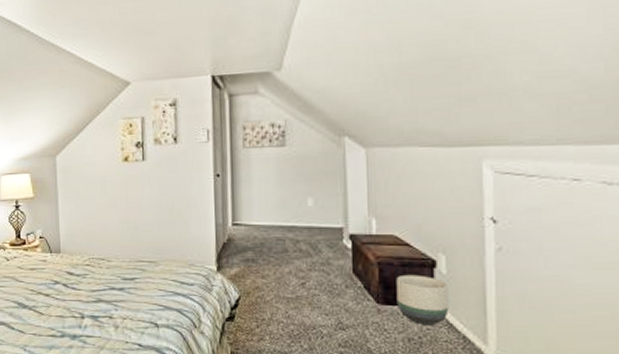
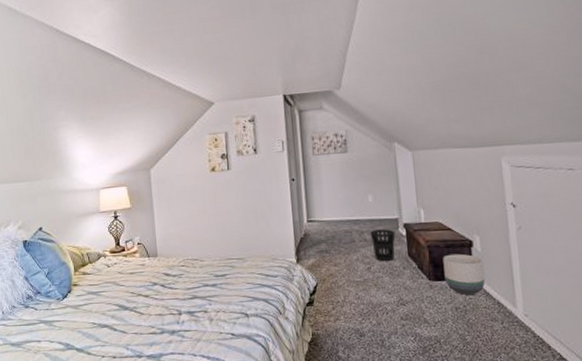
wastebasket: none [307,239,338,278] -> present [370,229,396,262]

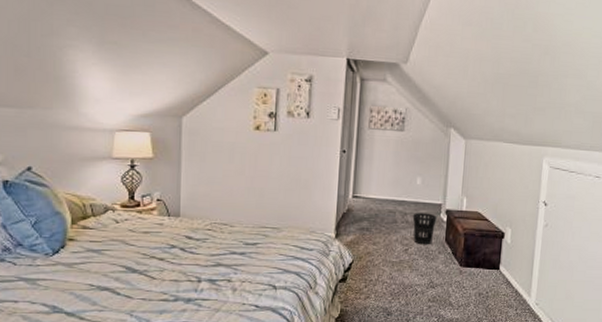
planter: present [443,253,485,296] -> none [474,243,511,283]

